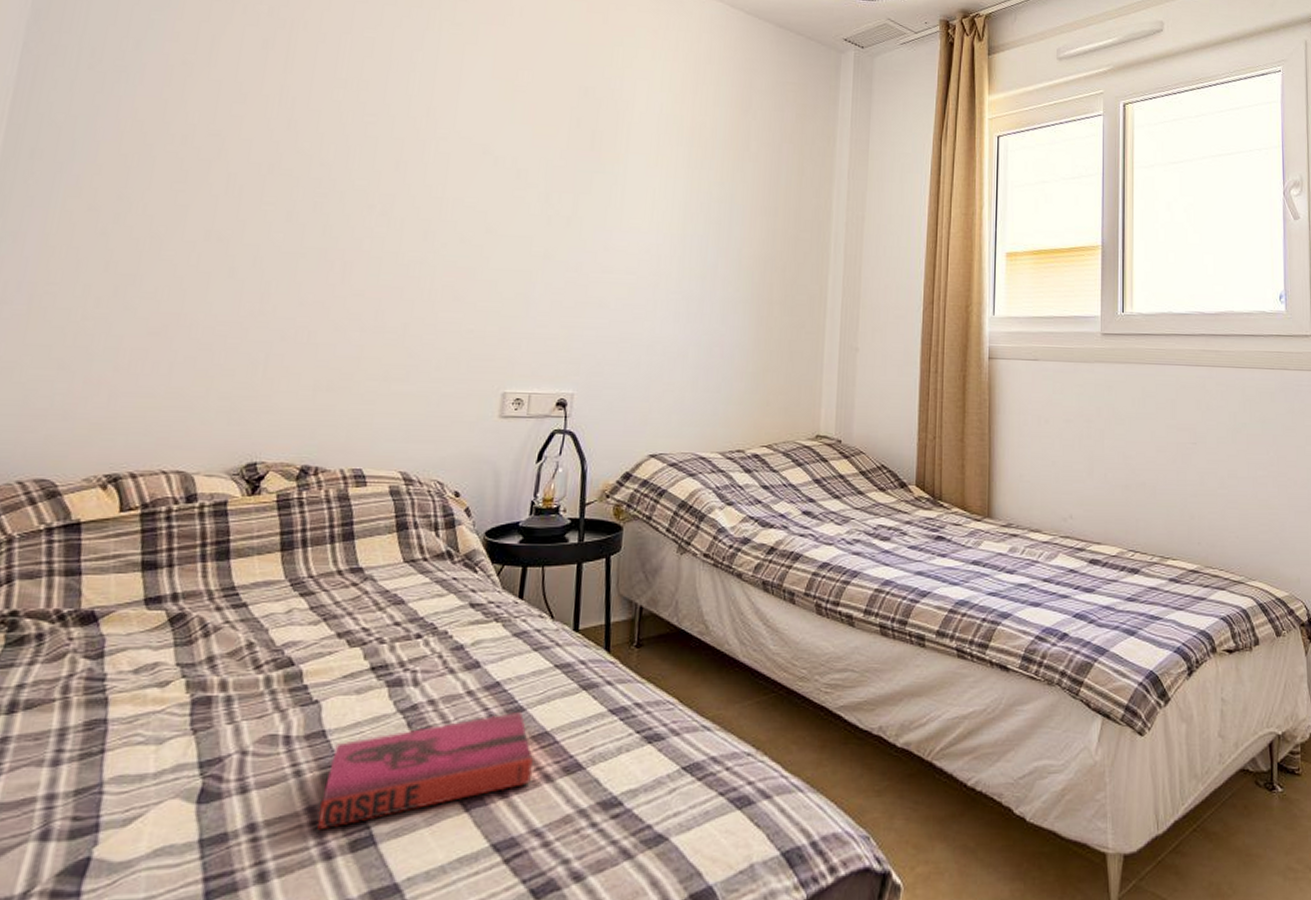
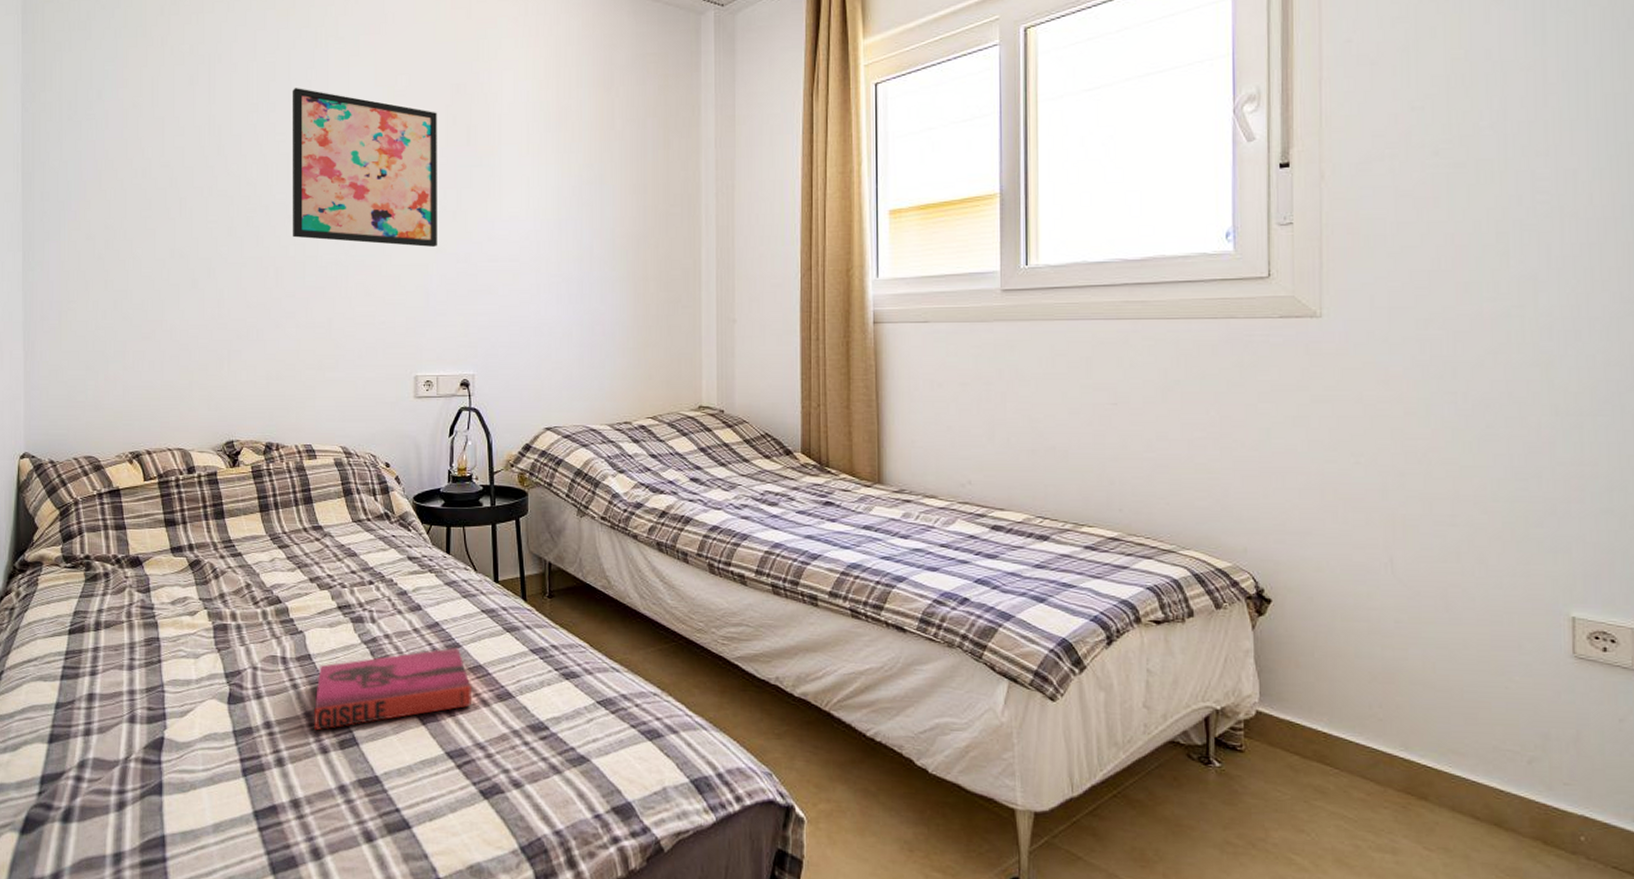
wall art: none [371,68,560,252] -> present [293,88,437,247]

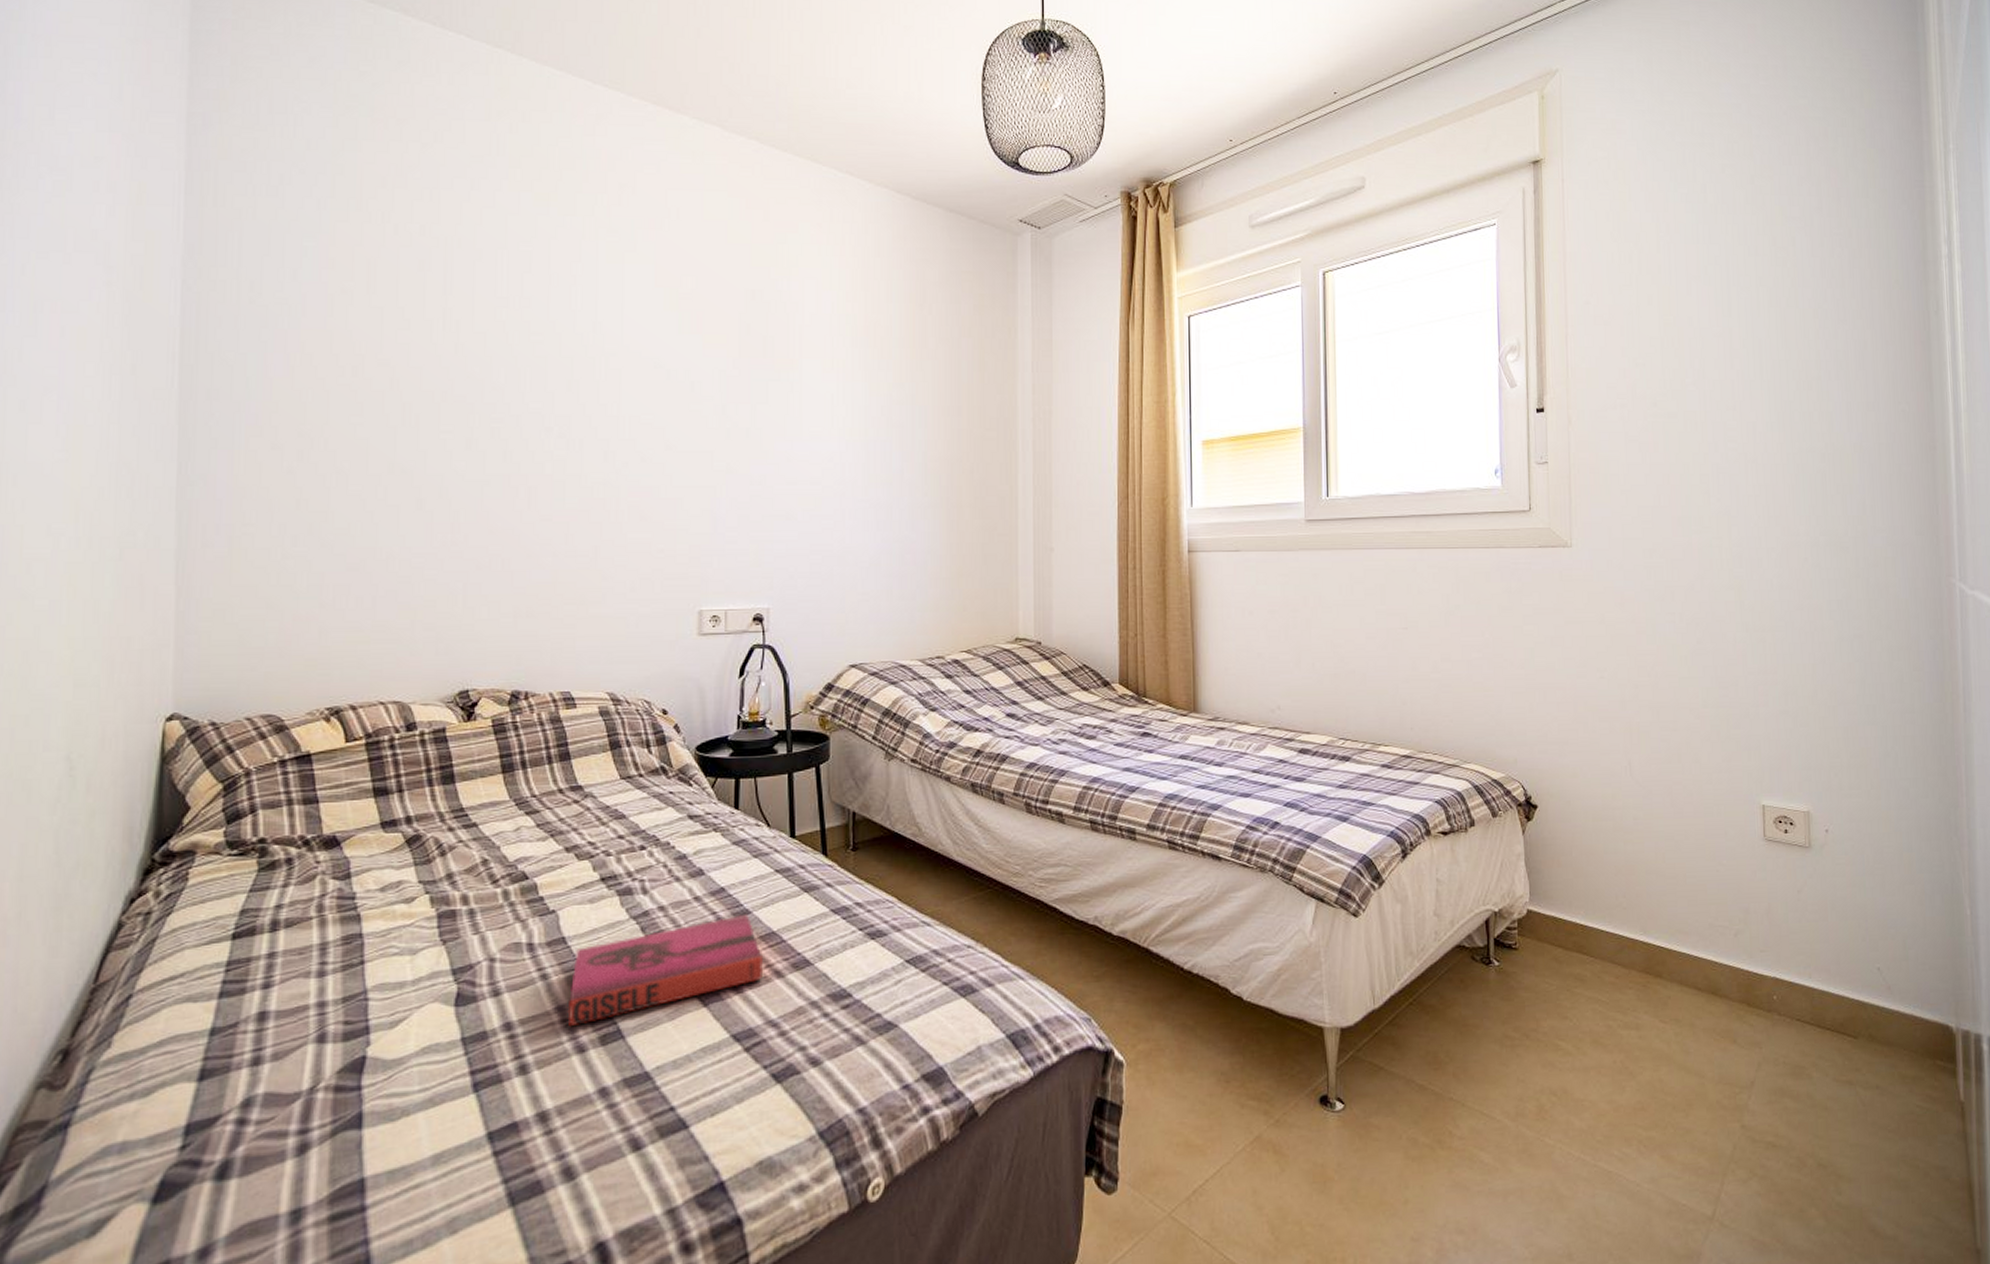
wall art: present [293,88,437,247] -> none [550,283,728,467]

